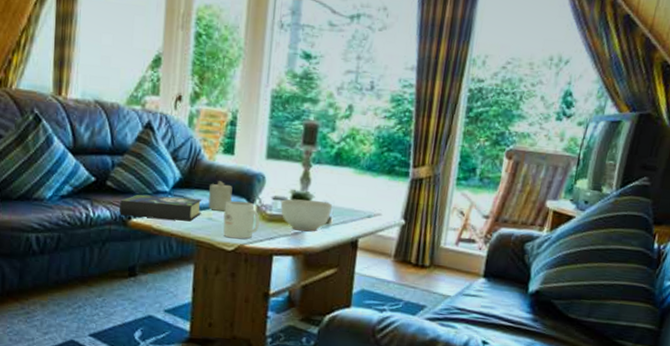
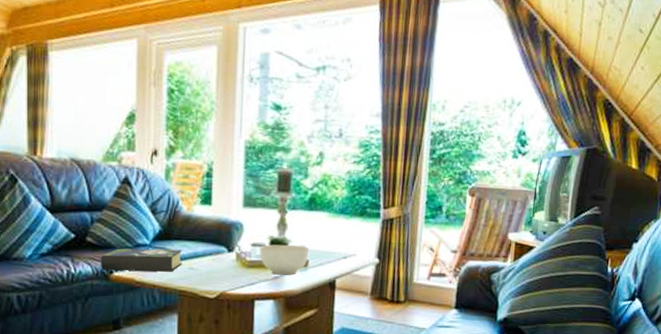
candle: present [208,181,233,211] -> none [189,231,212,260]
mug: present [223,200,260,239] -> none [204,249,240,287]

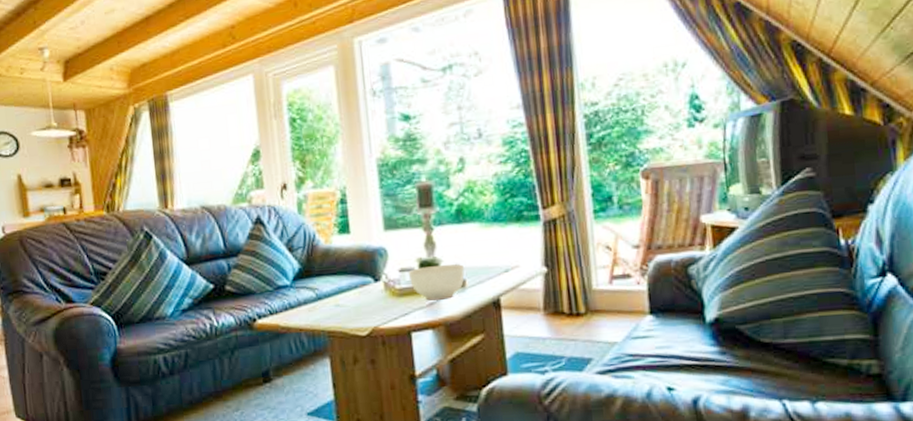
book: present [100,248,183,272] -> none [241,286,327,319]

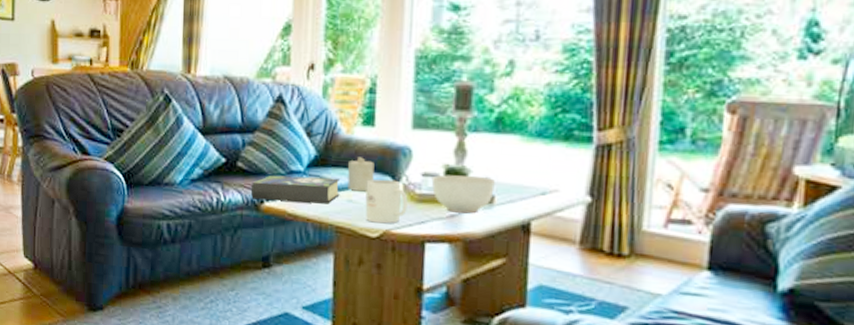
book: none [241,286,327,319] -> present [250,175,341,204]
candle: none [331,263,356,296] -> present [347,157,375,192]
mug: none [350,279,391,322] -> present [365,179,408,224]

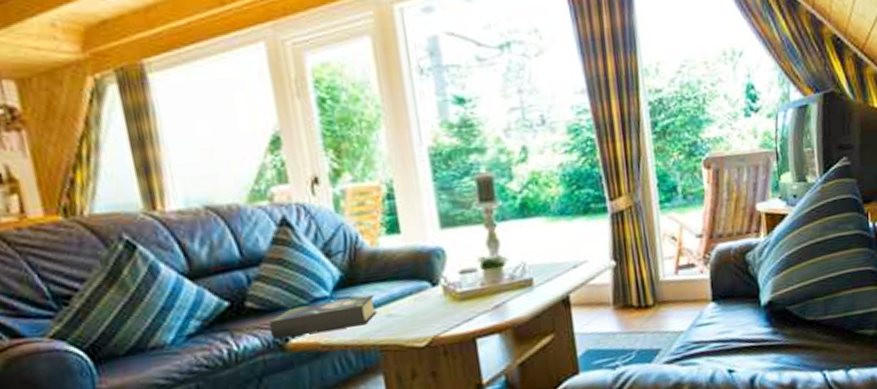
candle: present [347,157,375,192] -> none [380,267,411,305]
mug: present [365,179,408,224] -> none [403,283,452,333]
bowl: present [431,174,495,214] -> none [470,262,532,303]

